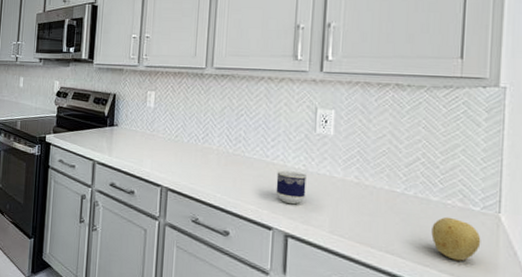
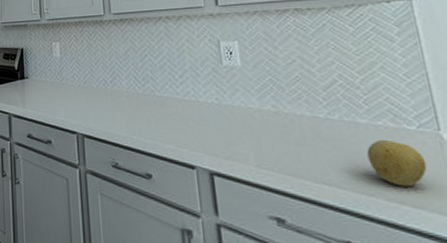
cup: present [276,170,307,205] -> none [190,106,224,140]

